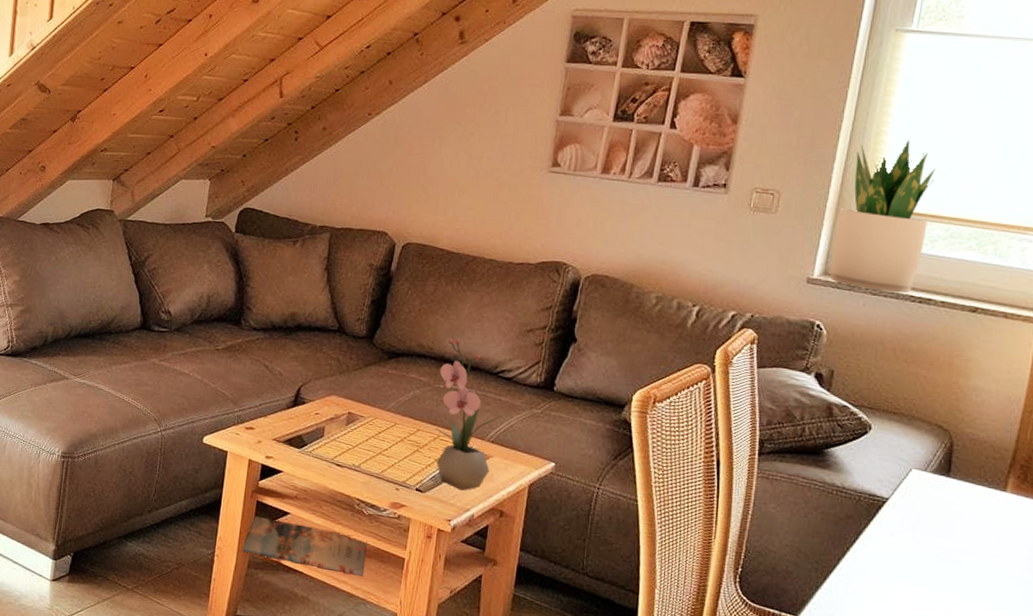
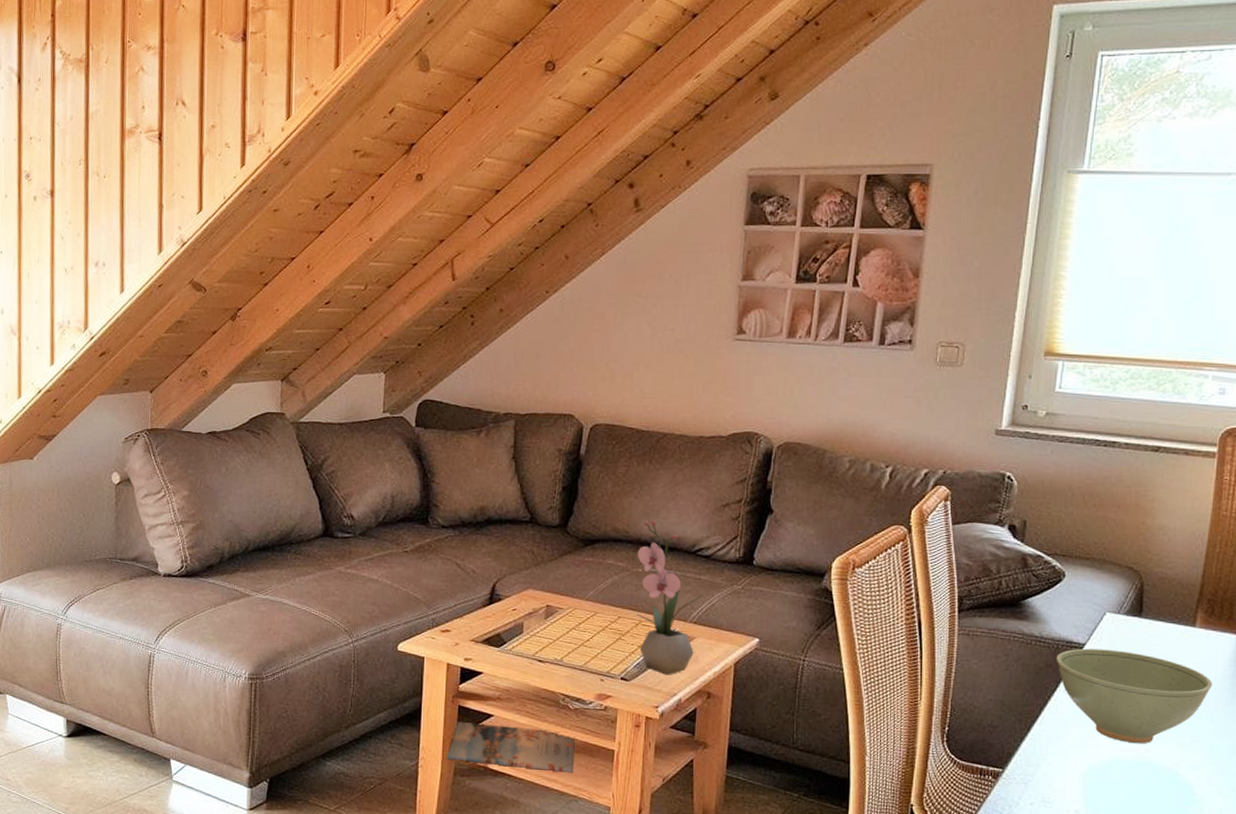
planter: present [830,140,936,294] -> none [1018,283,1114,438]
bowl: none [857,502,1022,605] -> present [1056,648,1213,744]

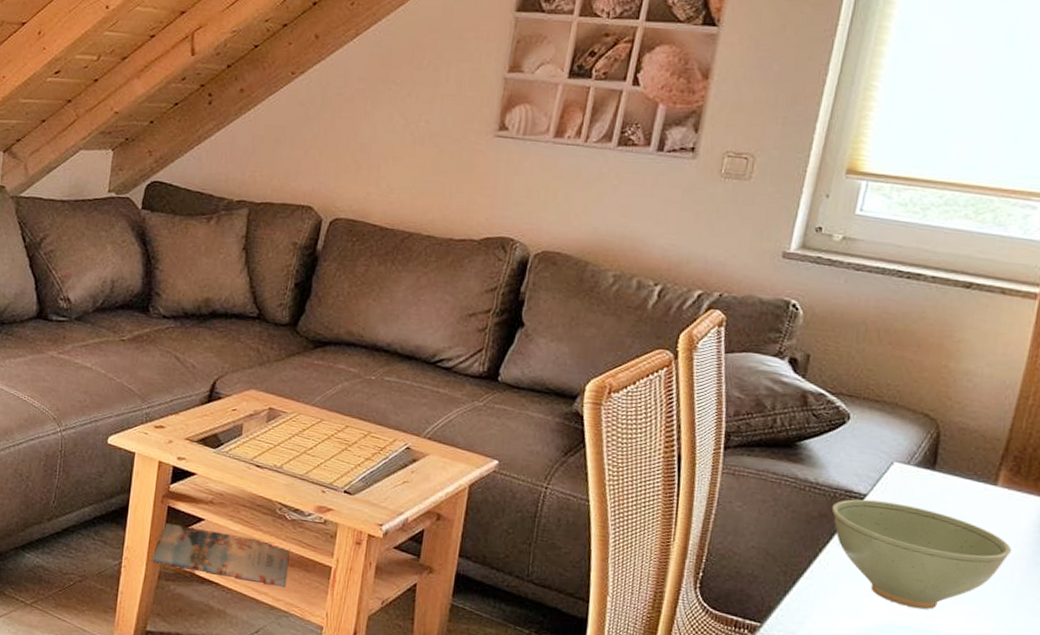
flower arrangement: present [636,520,705,675] -> none [366,325,442,492]

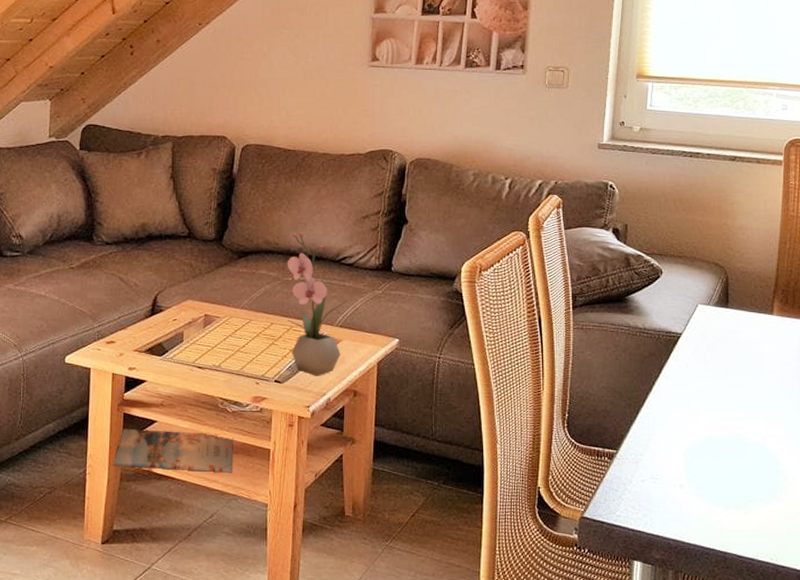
flower arrangement: none [366,325,442,492] -> present [287,232,349,376]
bowl: present [831,499,1012,609] -> none [657,337,790,422]

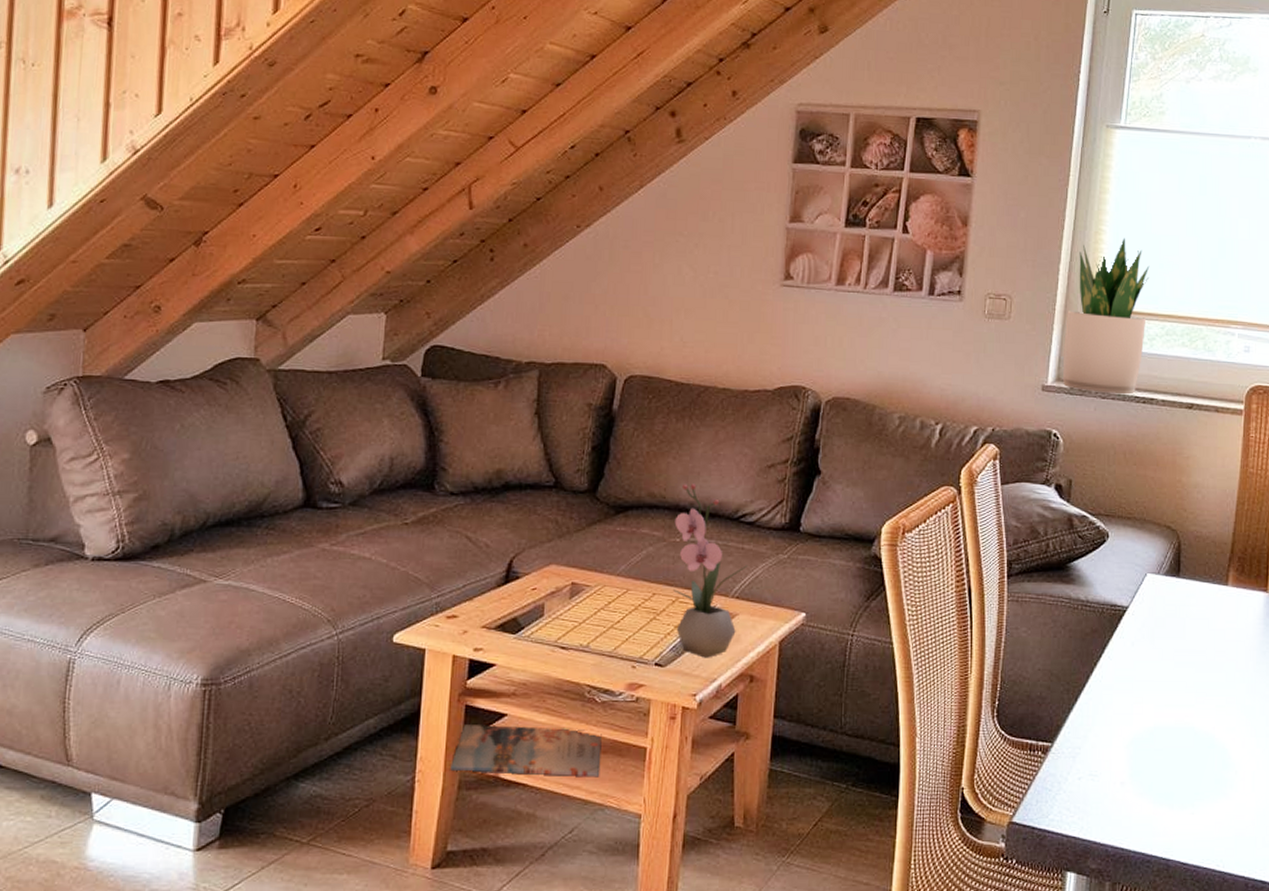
planter: none [617,14,693,150] -> present [1063,238,1150,395]

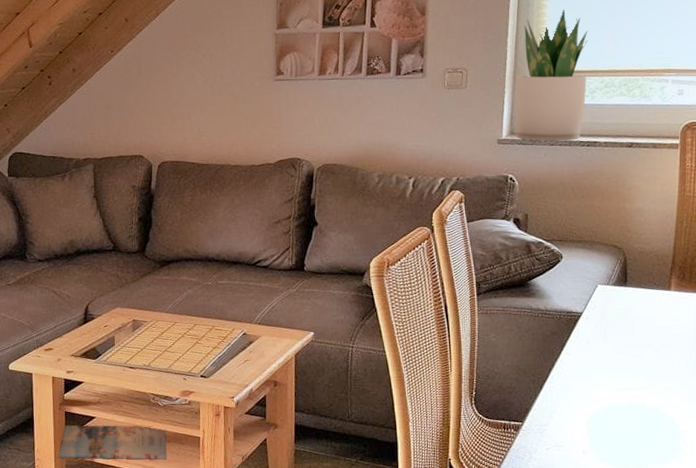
flower arrangement: present [673,483,748,658] -> none [206,240,266,370]

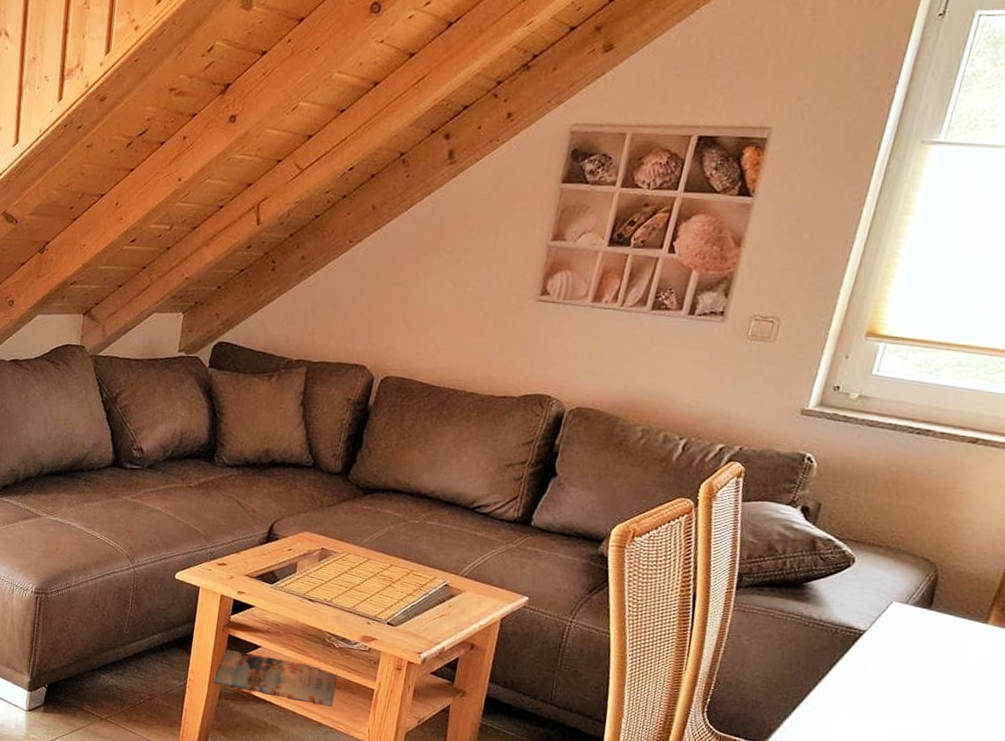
planter: present [515,10,588,142] -> none [826,262,950,425]

